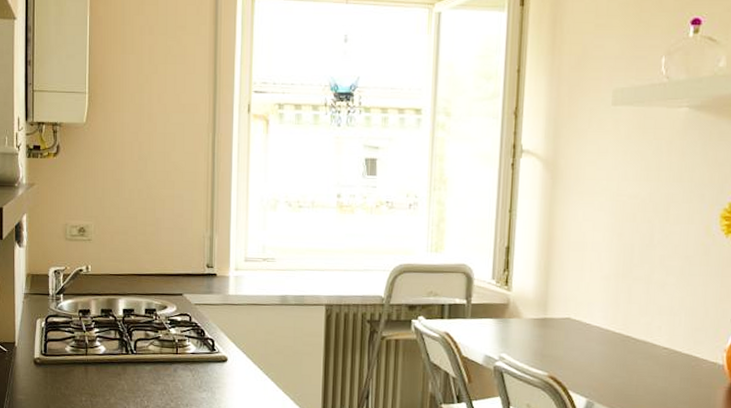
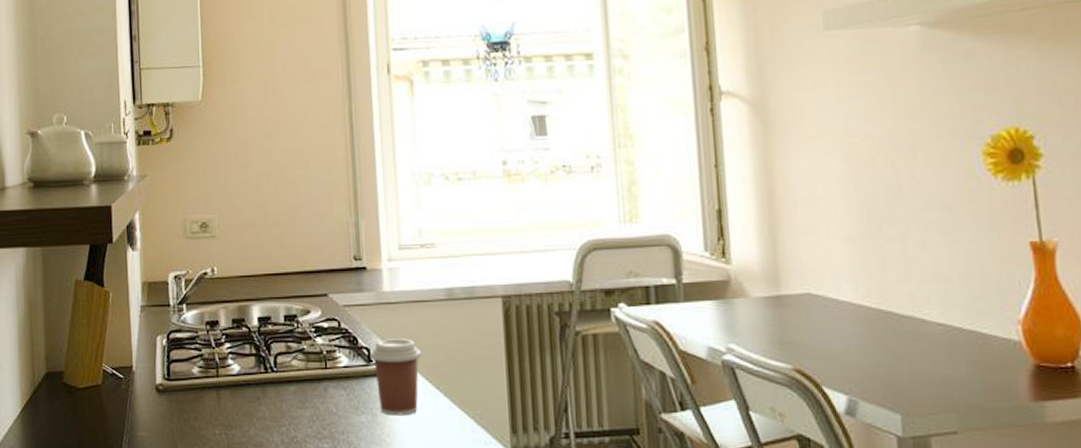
coffee cup: none [213,333,256,395] -> present [369,339,422,416]

